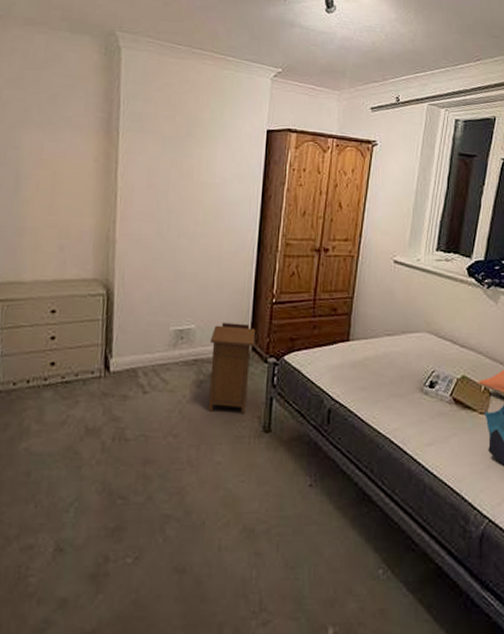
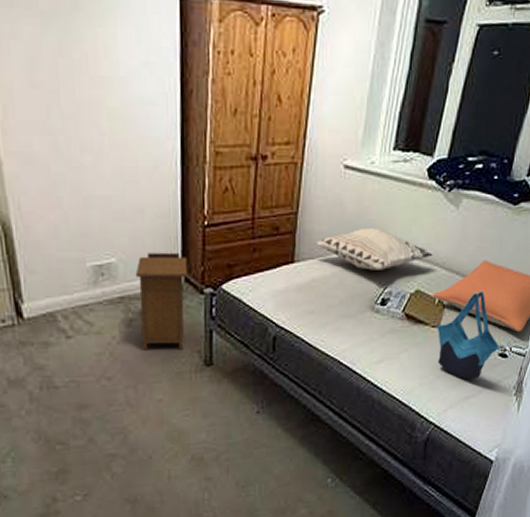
decorative pillow: none [368,314,476,354] -> present [315,227,433,270]

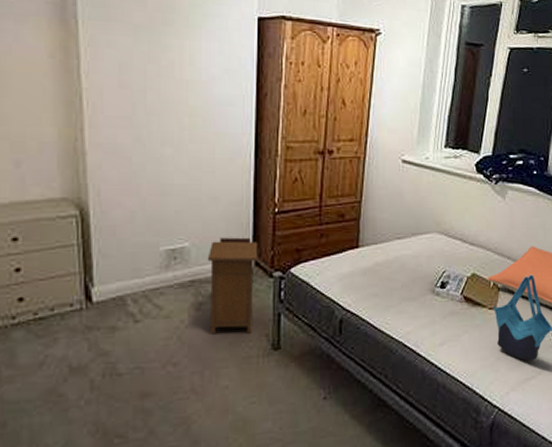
decorative pillow: present [315,227,433,270] -> none [377,215,485,255]

